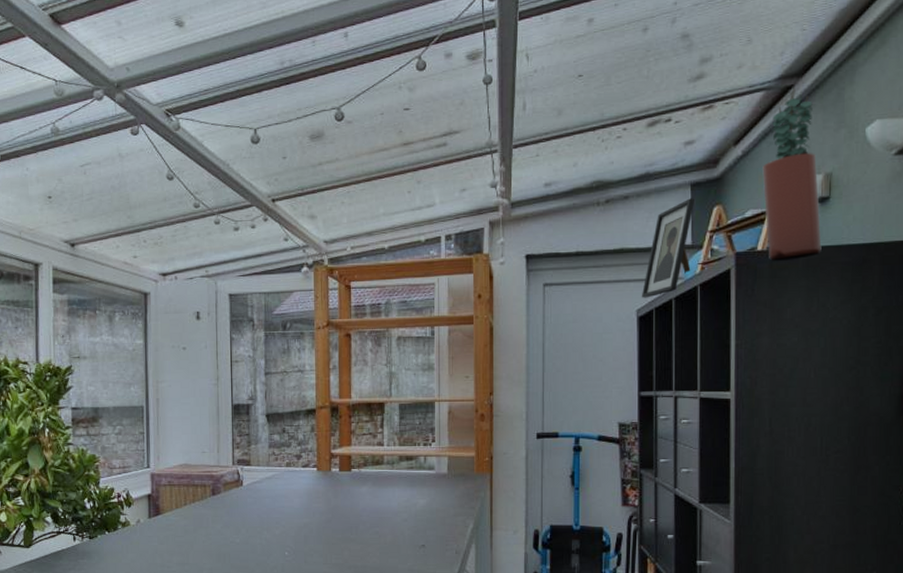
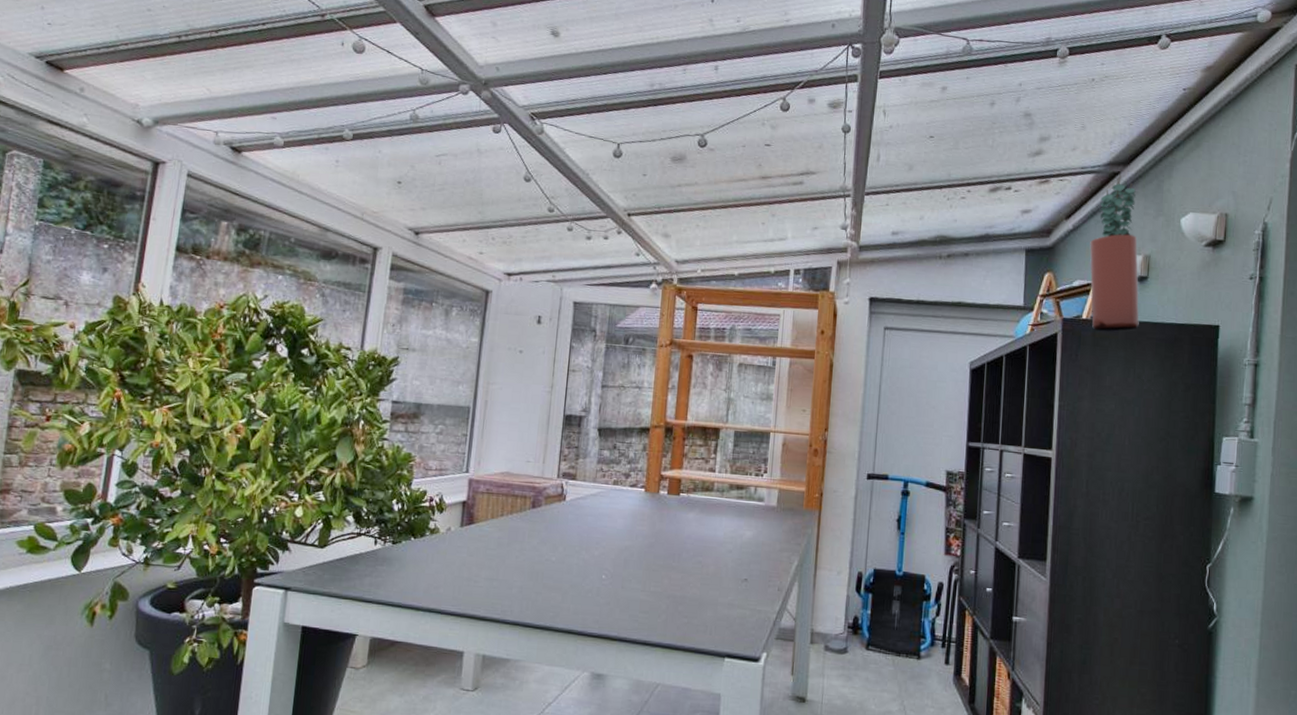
picture frame: present [641,198,696,298] -> none [974,262,1029,352]

